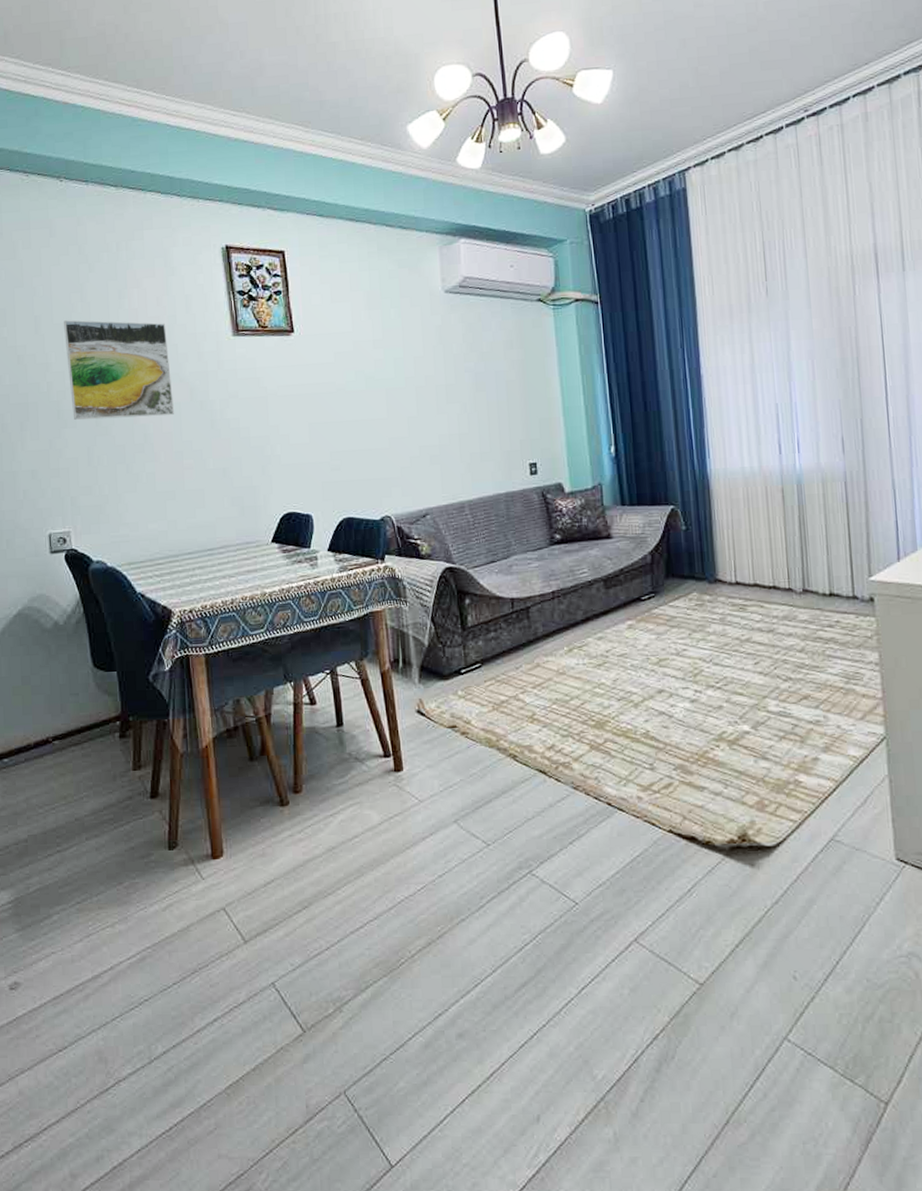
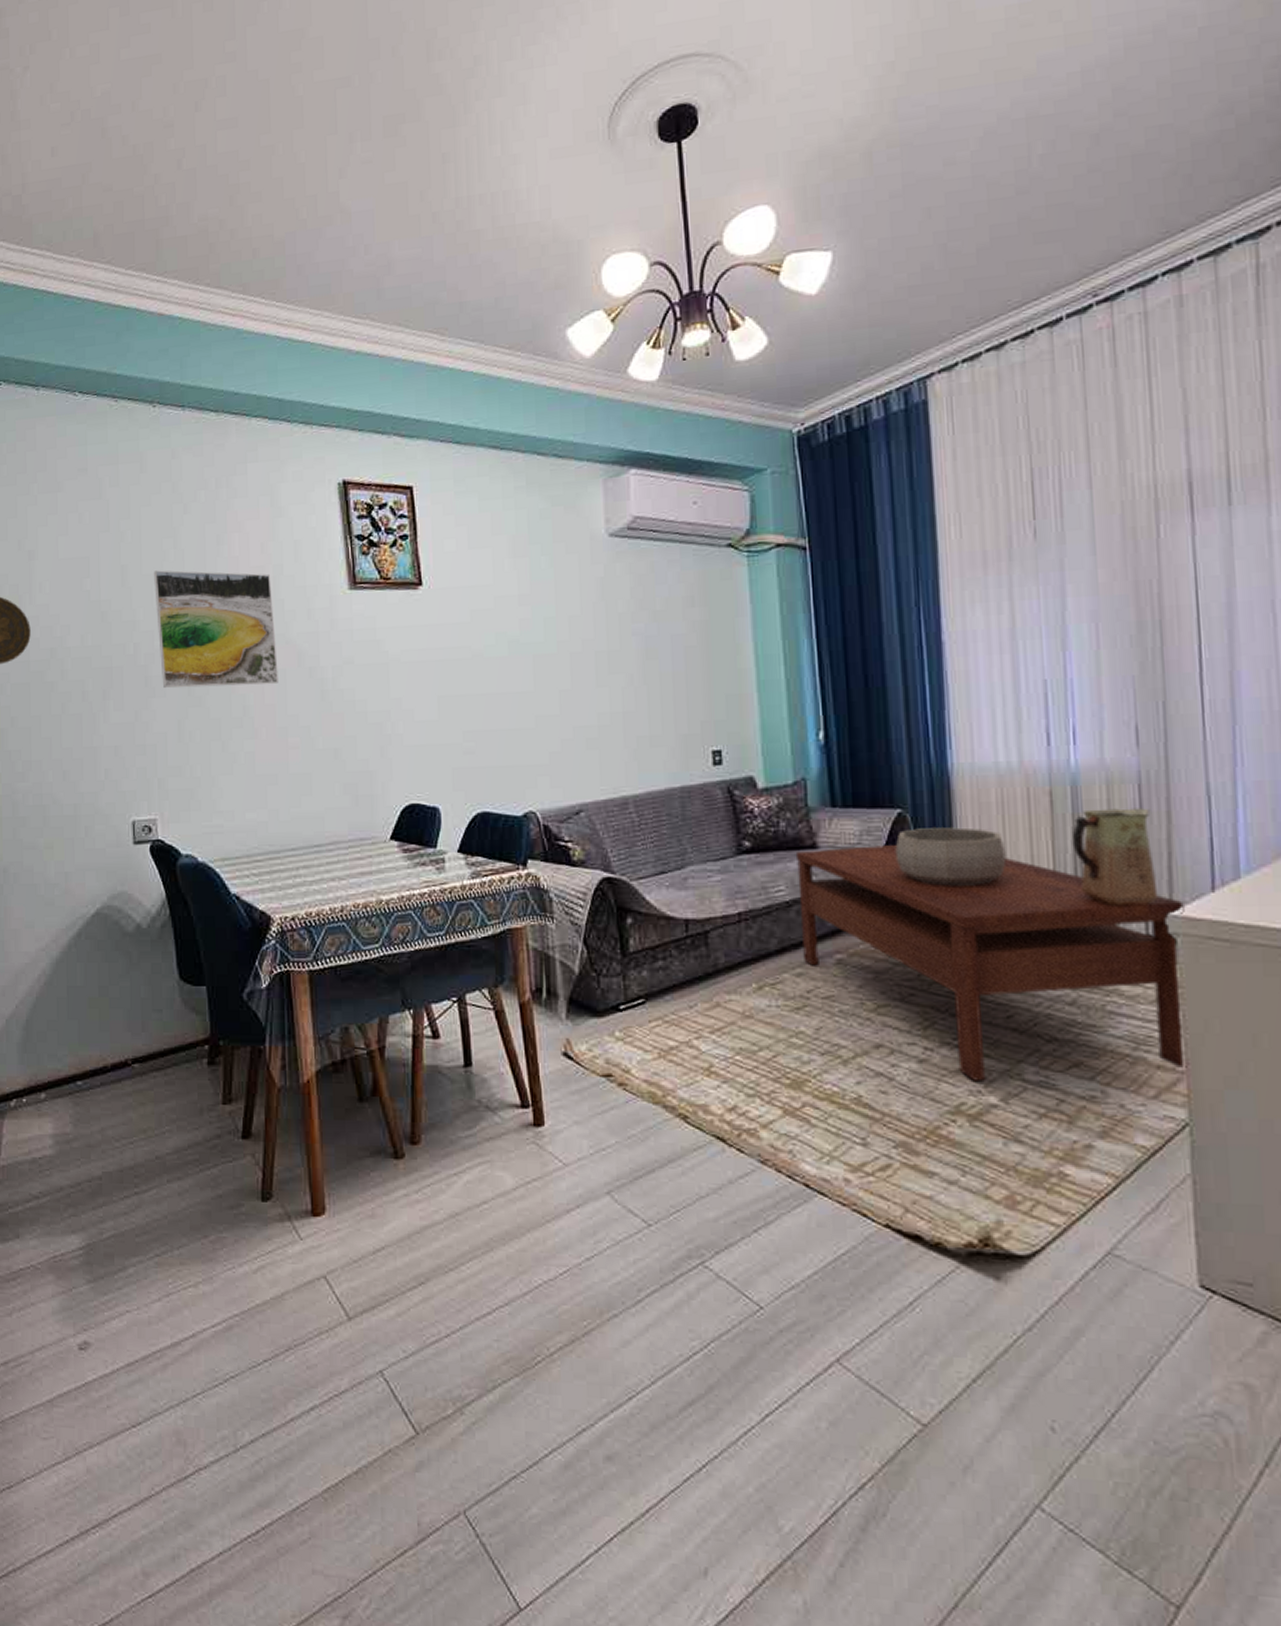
coffee table: none [595,534,884,714] -> present [795,845,1187,1081]
decorative bowl: none [670,518,752,564] -> present [895,827,1007,886]
vase: none [798,500,861,575] -> present [1071,808,1159,906]

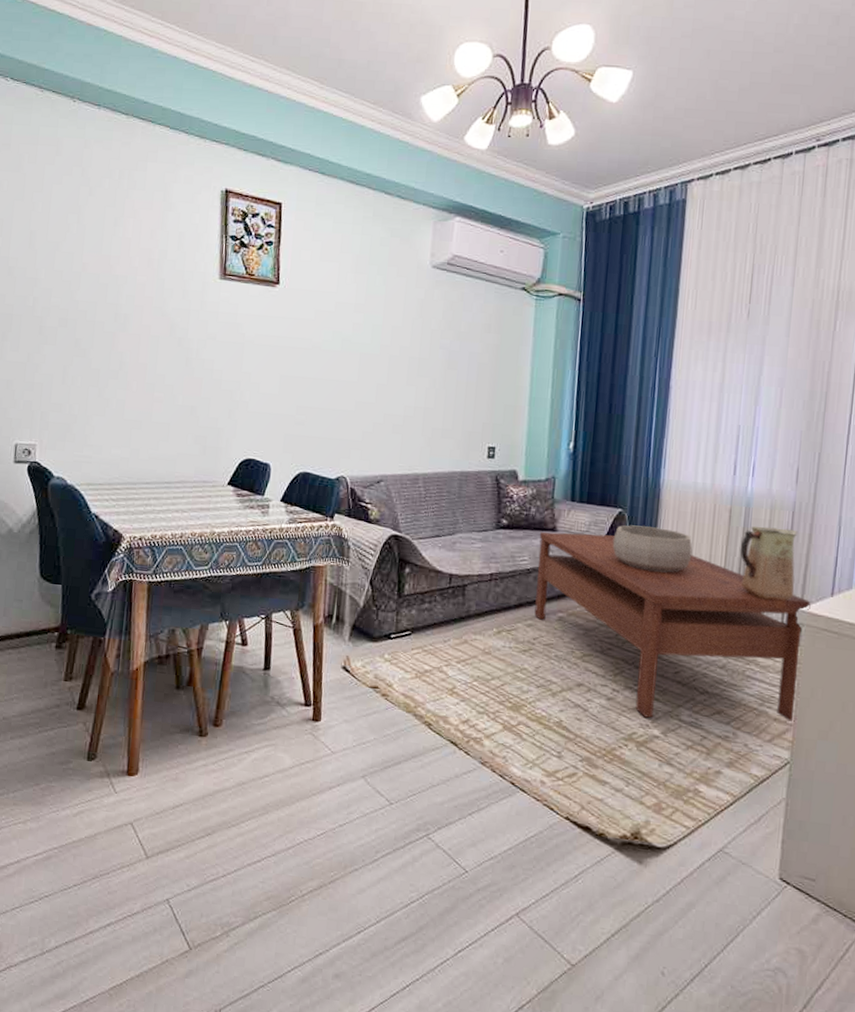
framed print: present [154,570,278,688] -> none [54,239,156,348]

